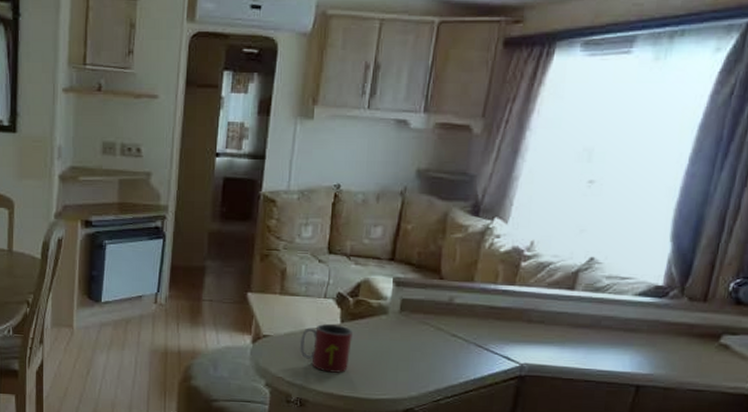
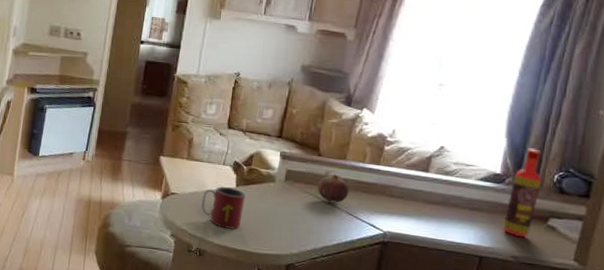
fruit: none [439,299,478,334] -> present [317,173,349,203]
bottle: none [665,252,715,359] -> present [503,148,542,237]

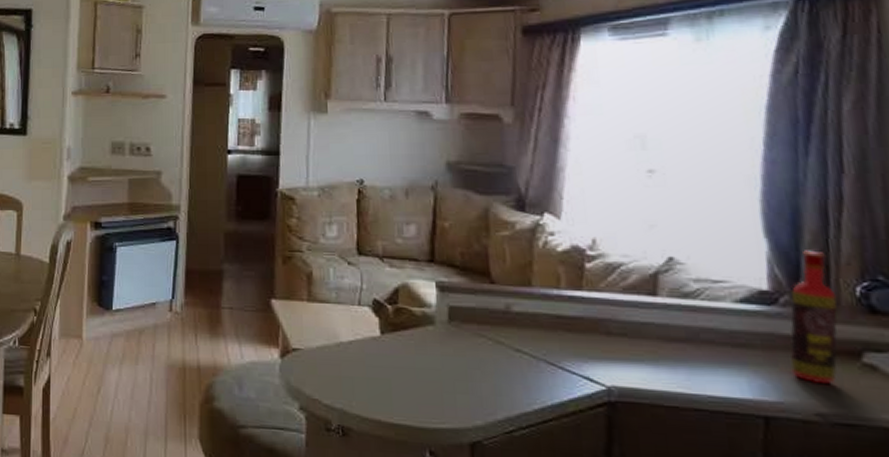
mug: present [200,186,245,229] -> none [335,336,397,395]
fruit: present [317,173,349,203] -> none [496,306,545,349]

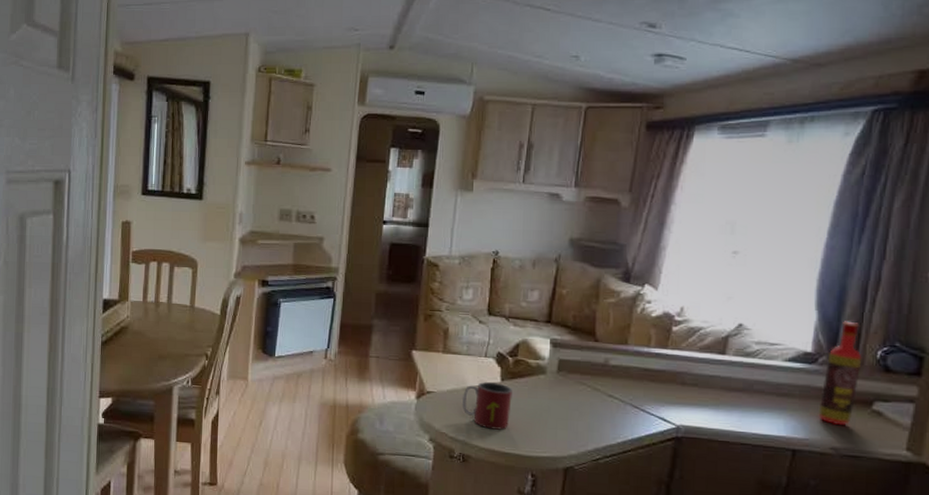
mug: none [335,336,397,395] -> present [461,382,512,430]

